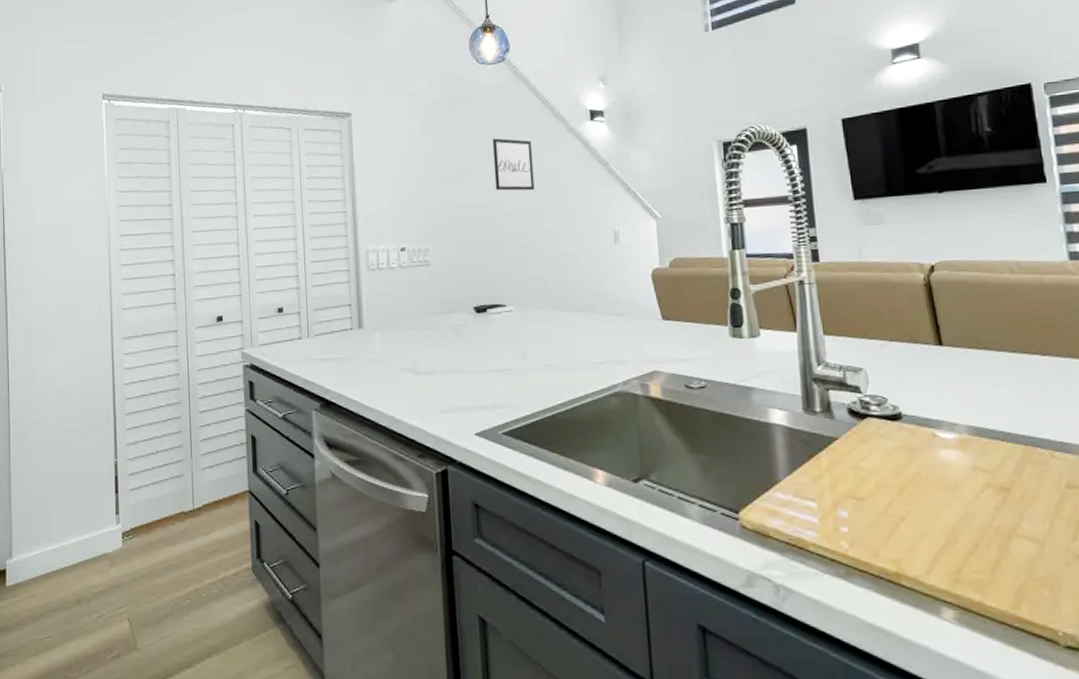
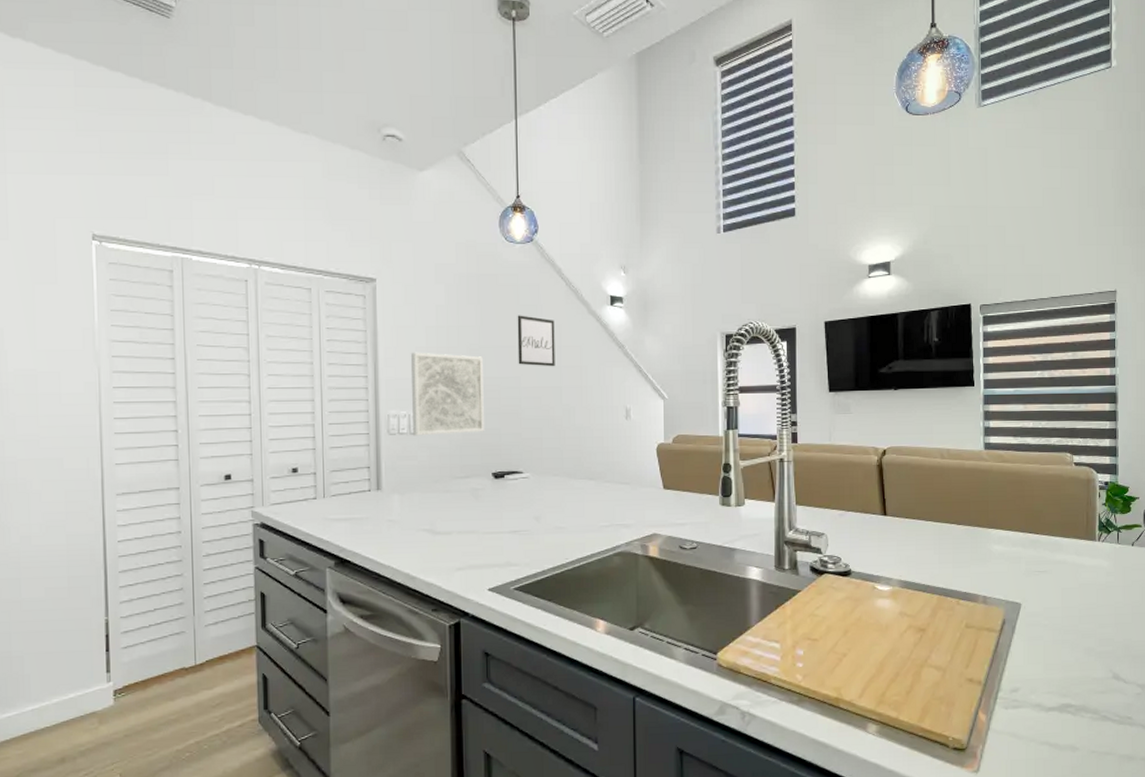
wall art: none [386,184,464,271] -> present [410,352,484,436]

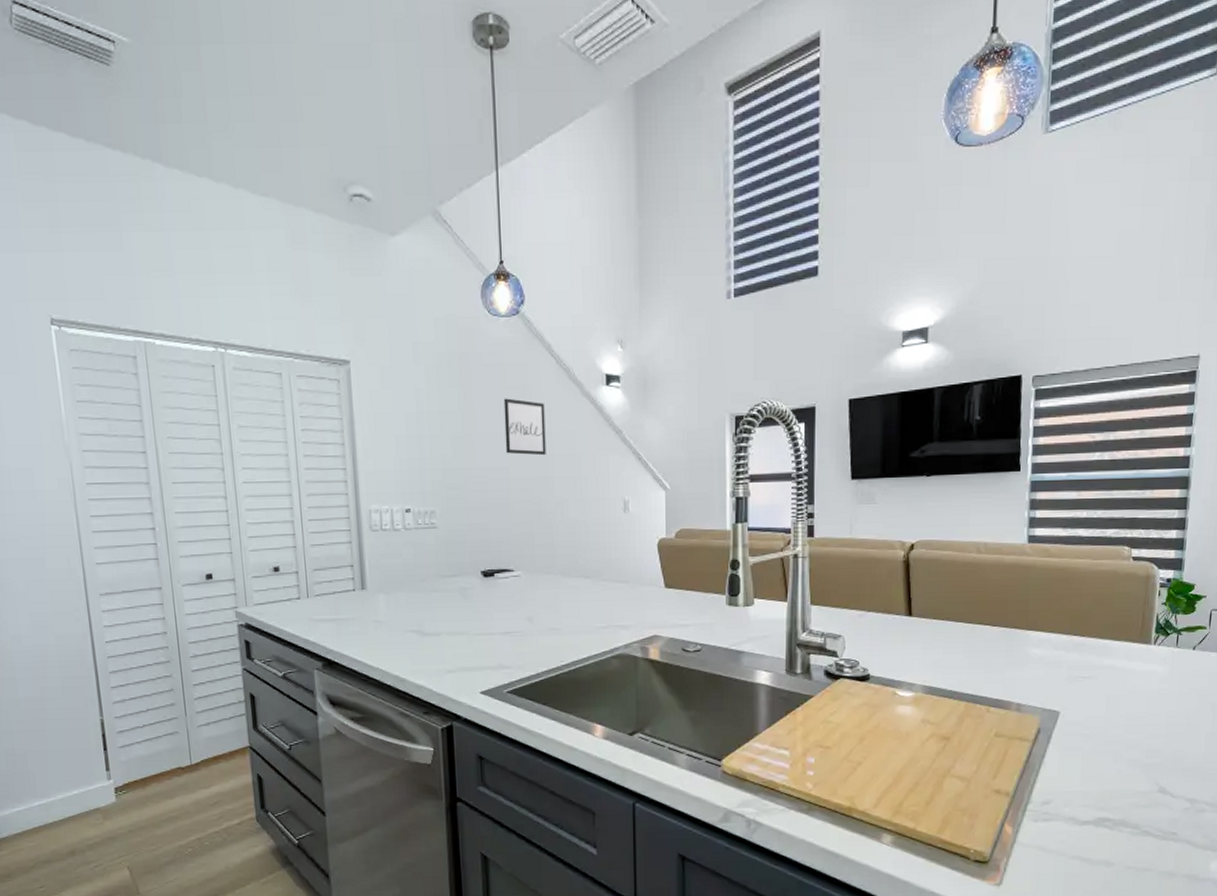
wall art: present [410,352,484,436] -> none [390,441,471,532]

